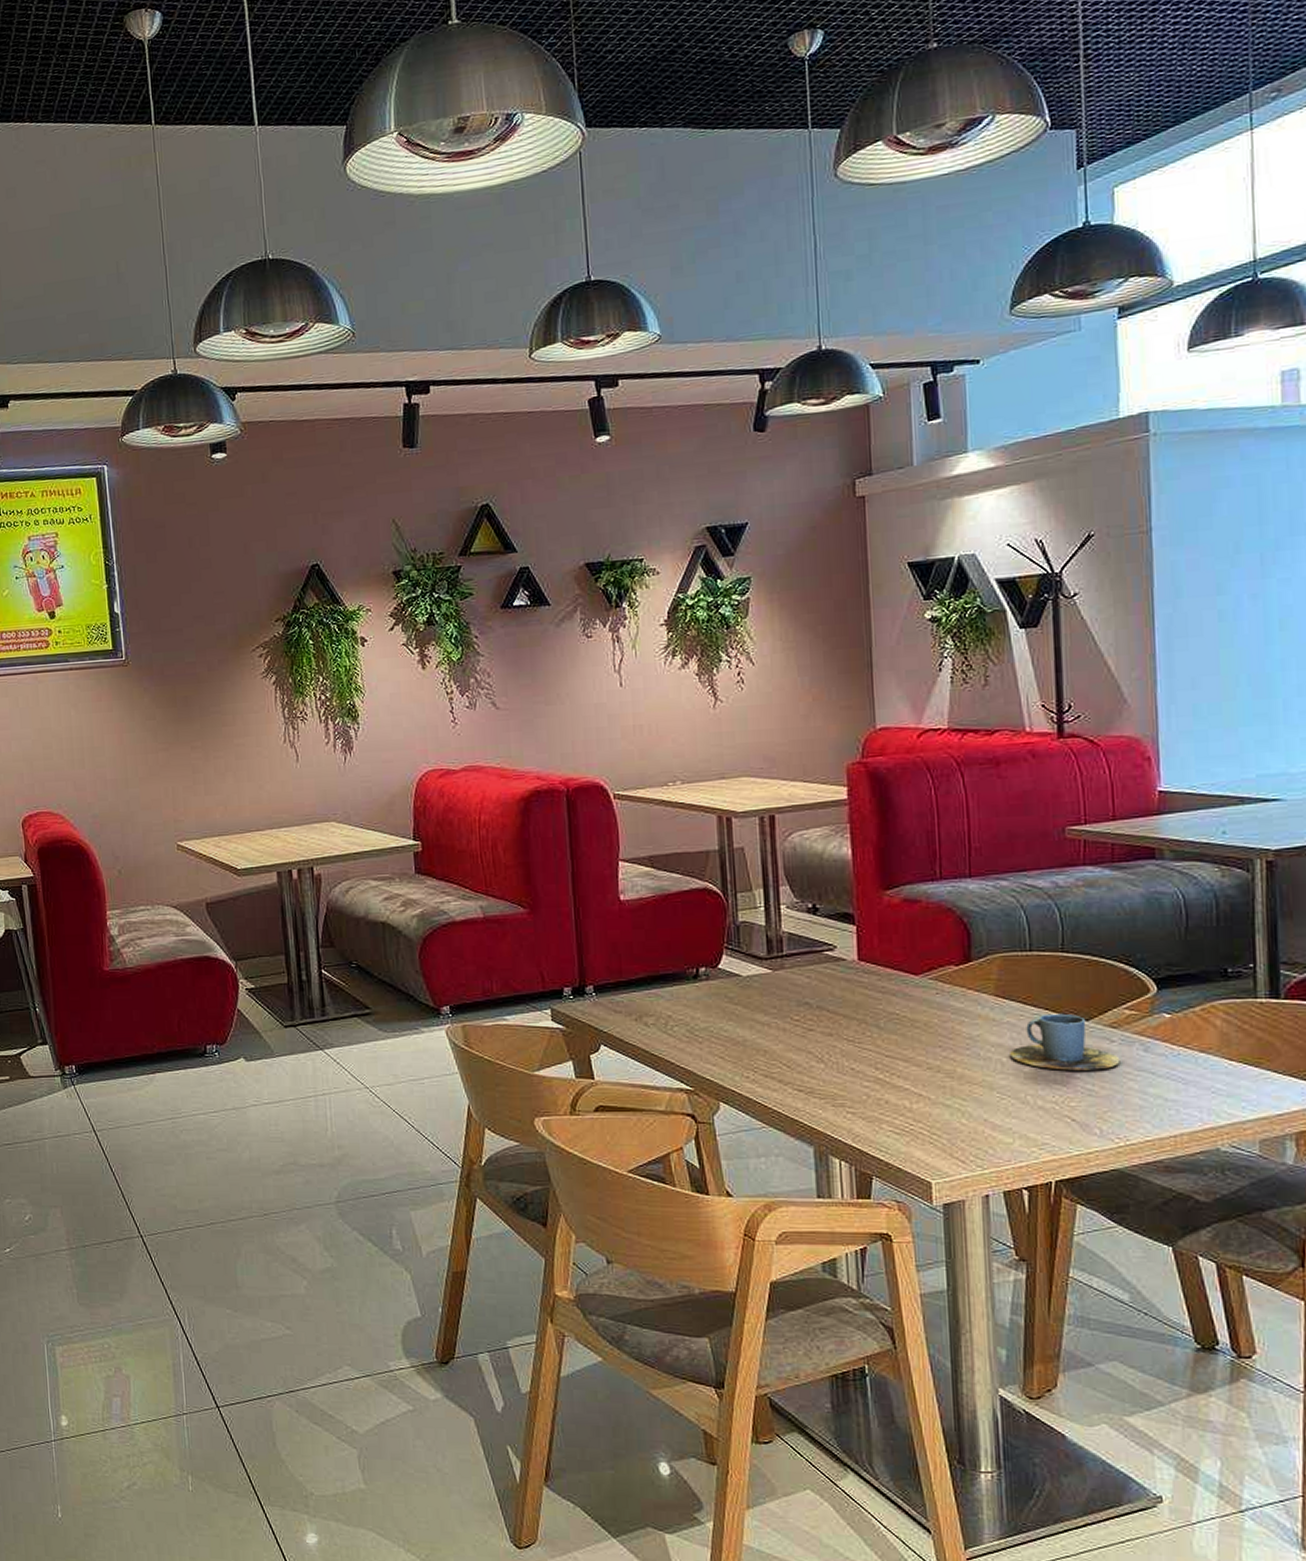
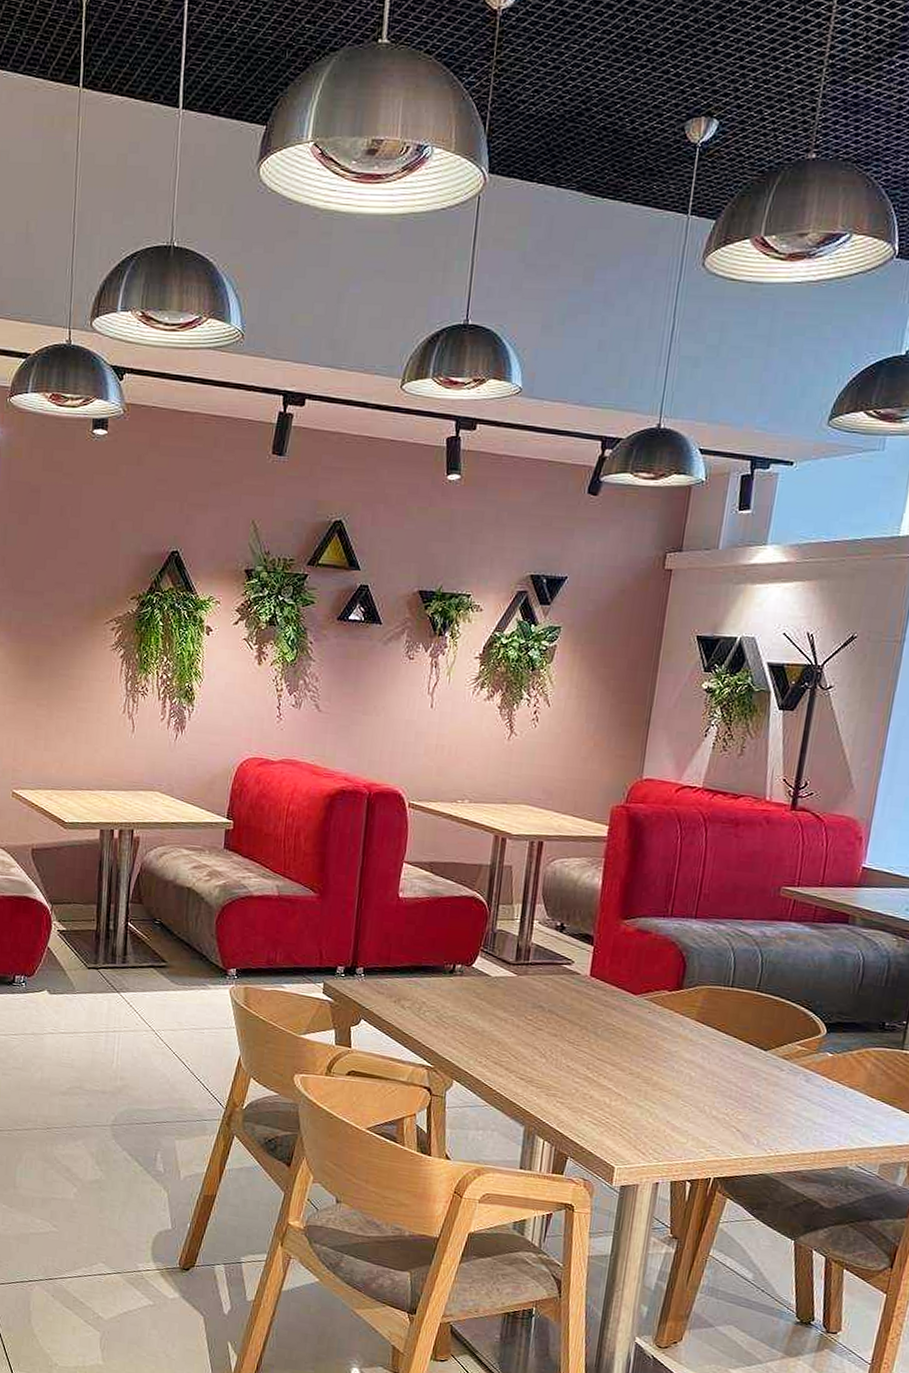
cup: present [1010,1013,1121,1070] -> none [698,1040,785,1092]

